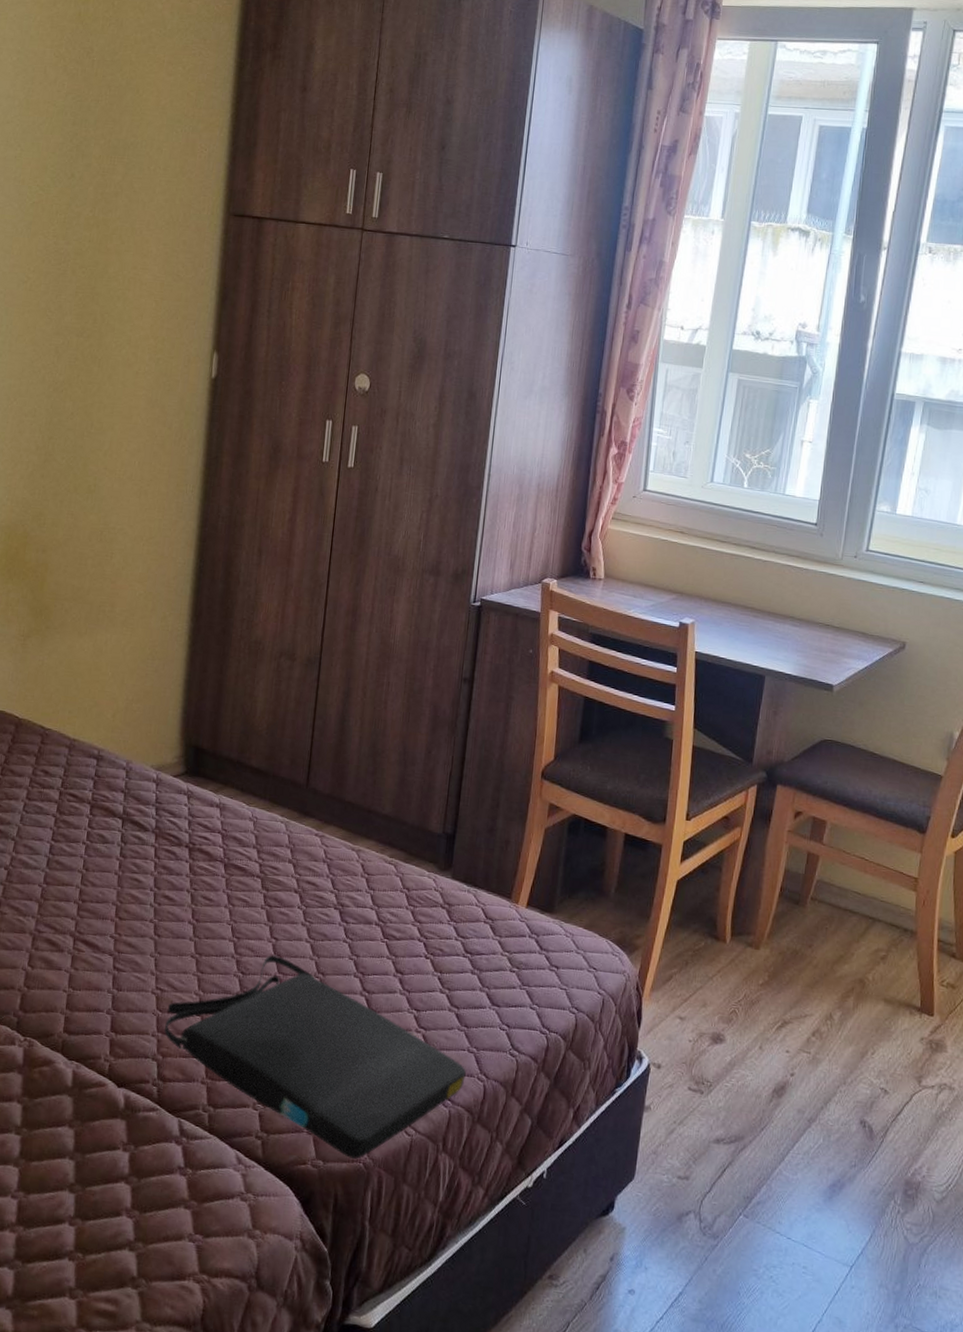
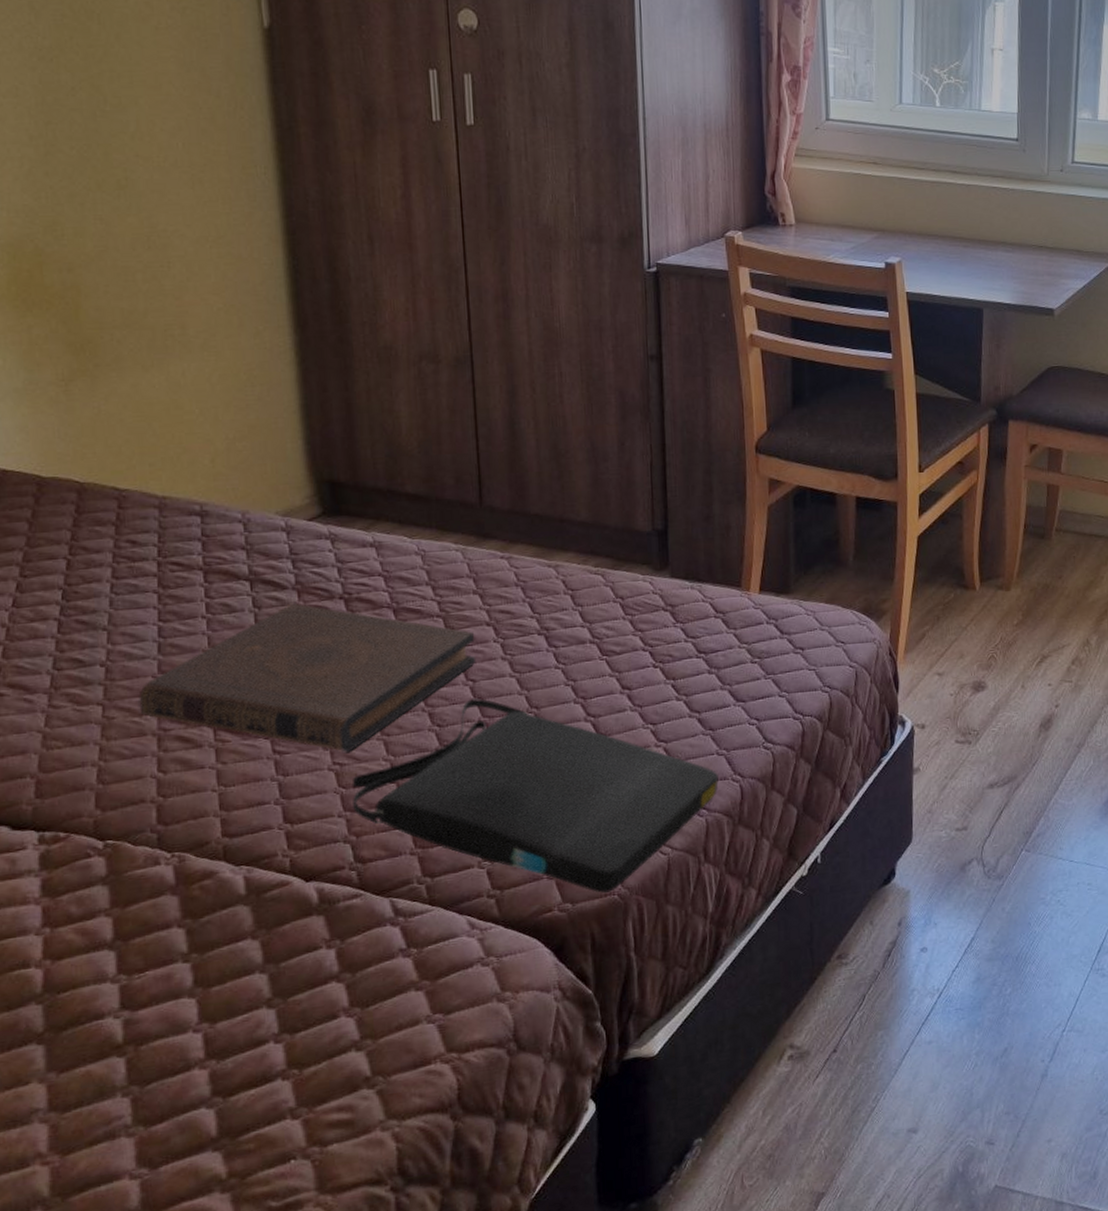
book: none [25,844,284,981] -> present [138,603,477,752]

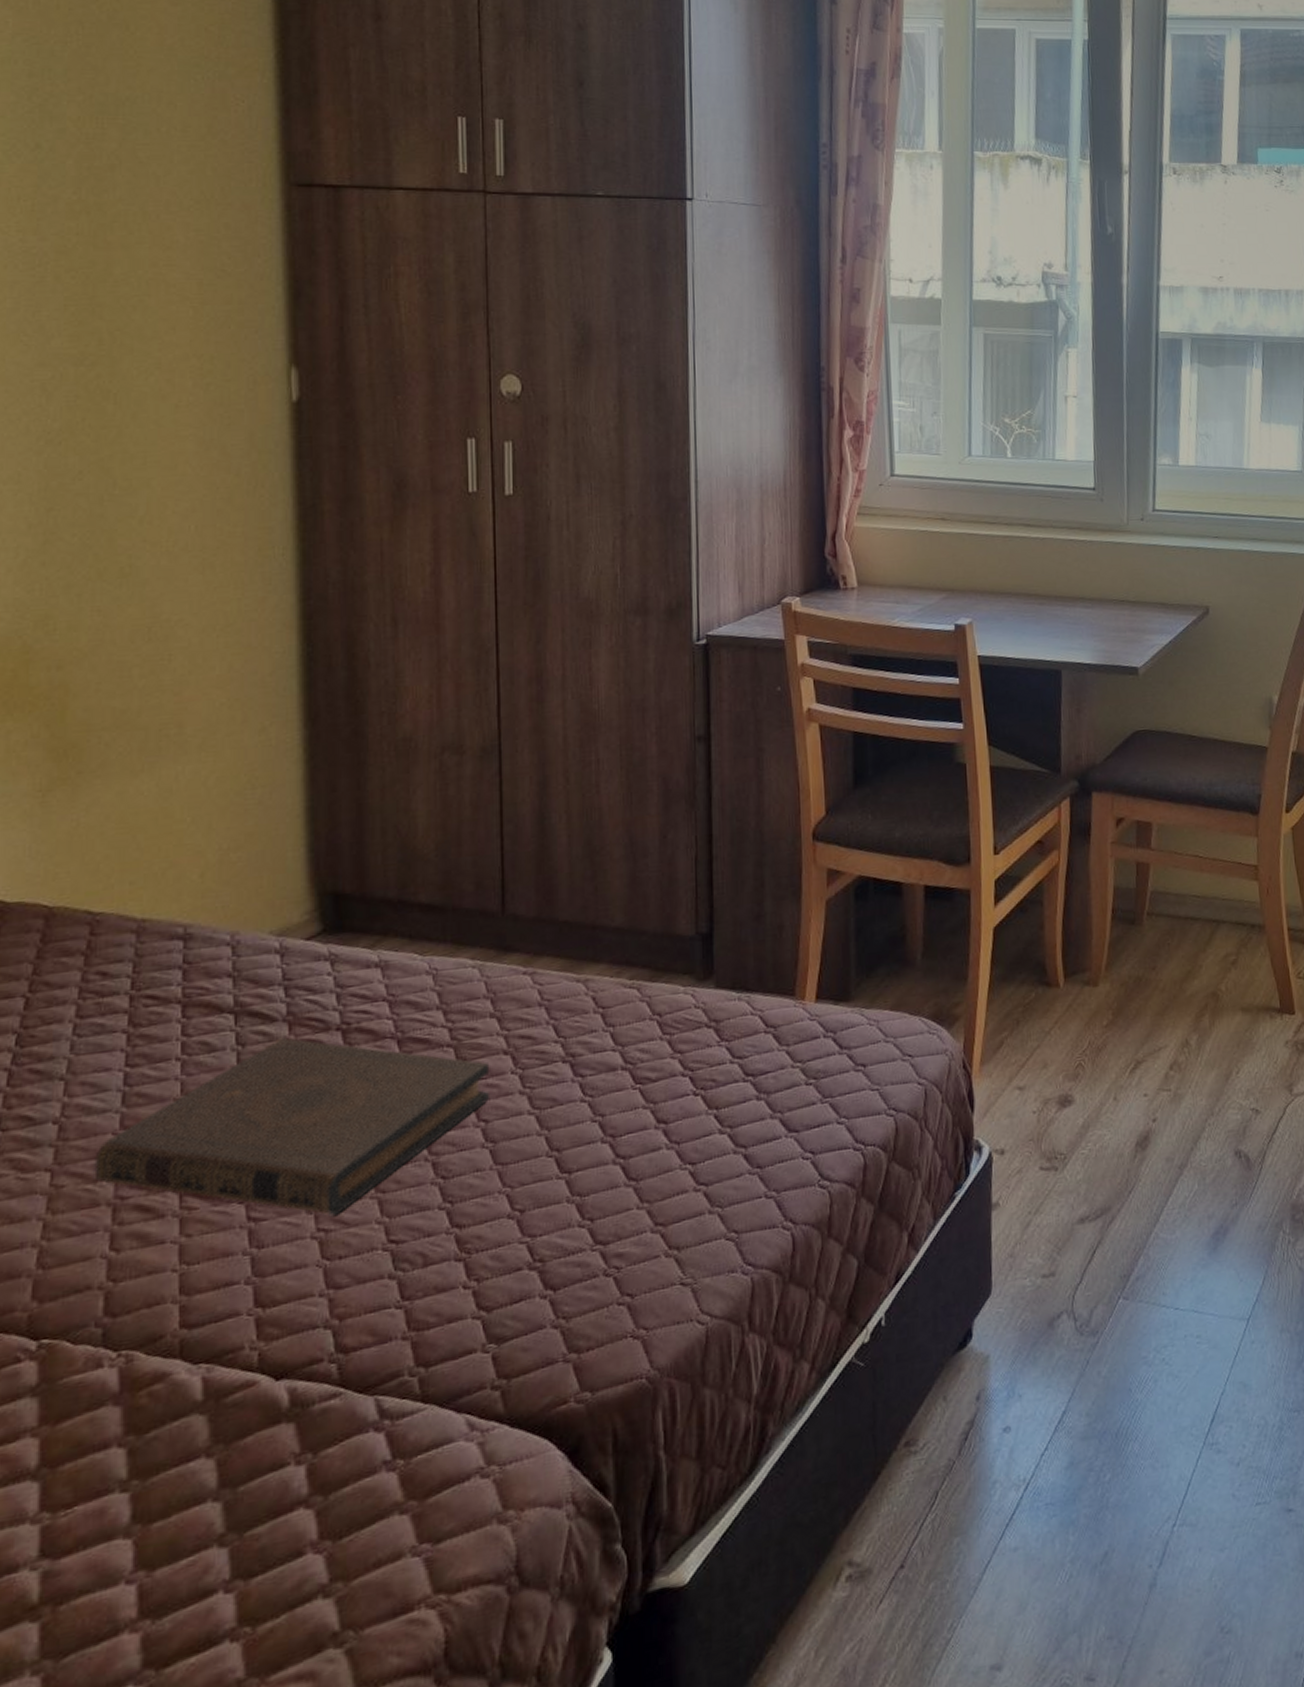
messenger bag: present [352,698,719,893] -> none [337,1142,767,1377]

